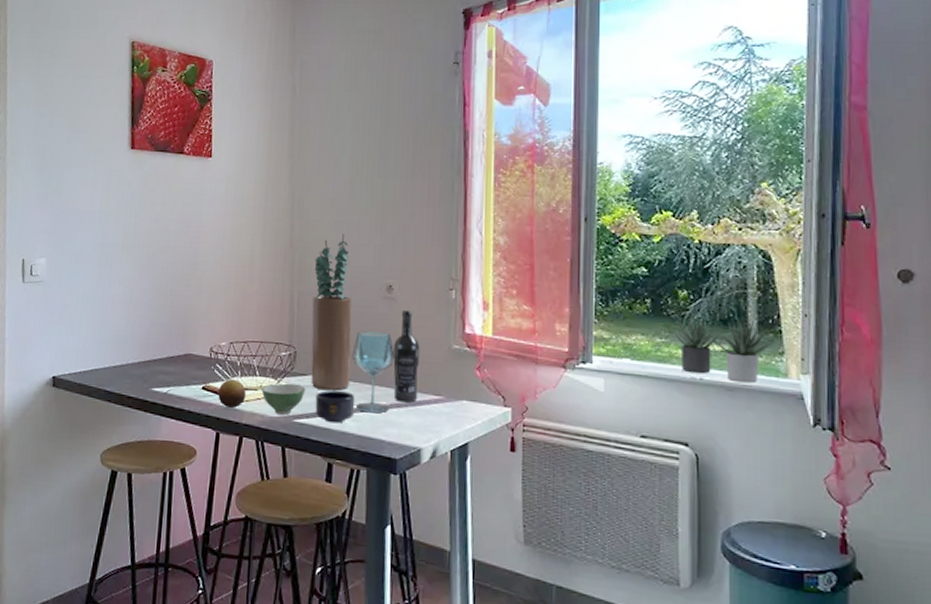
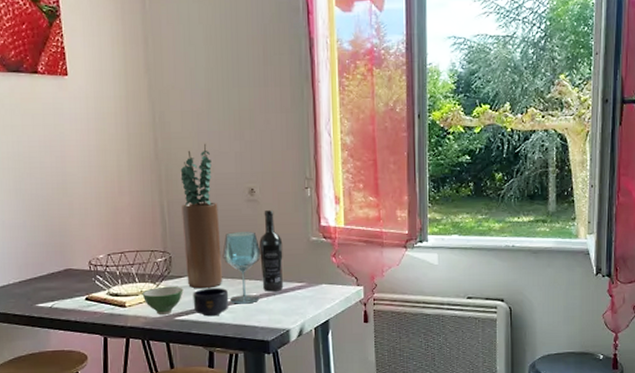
fruit: present [218,379,246,409] -> none [101,288,128,315]
succulent plant: present [670,316,775,384] -> none [489,191,569,246]

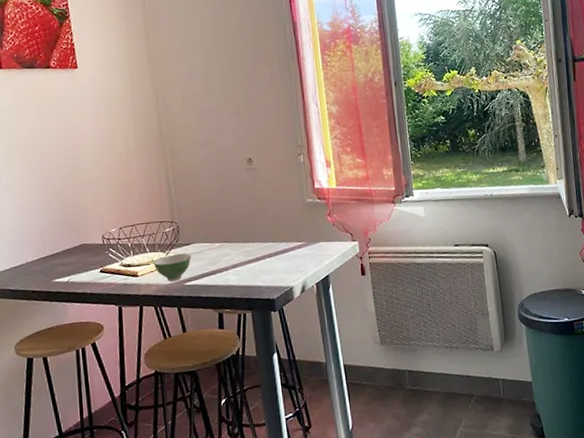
vase: present [180,143,223,289] -> none [183,120,228,255]
mug: present [193,287,229,317] -> none [200,252,235,280]
wine glass: present [222,232,261,304] -> none [226,198,263,267]
wine bottle: present [258,209,284,292] -> none [259,176,285,253]

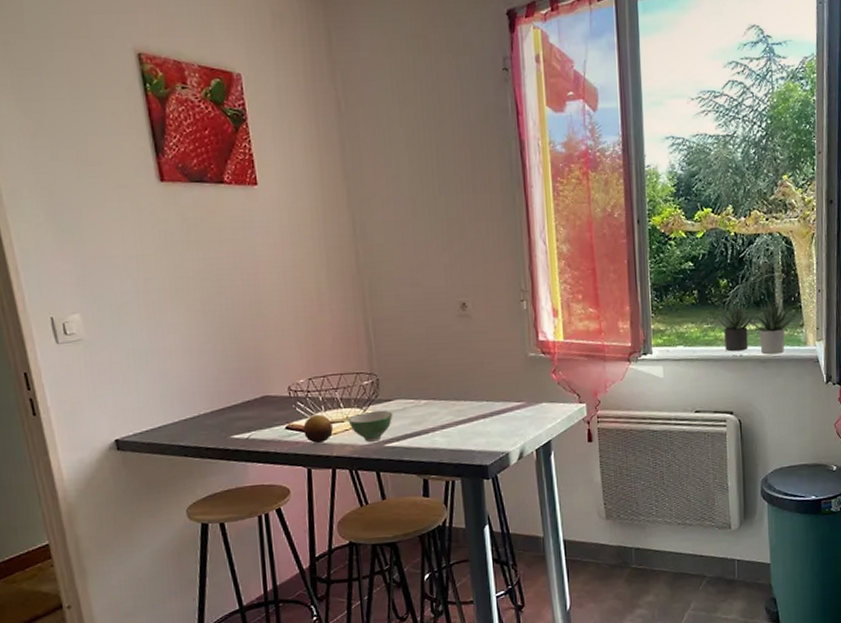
fruit: none [115,258,140,285] -> present [303,414,333,444]
succulent plant: none [466,144,538,194] -> present [715,298,797,355]

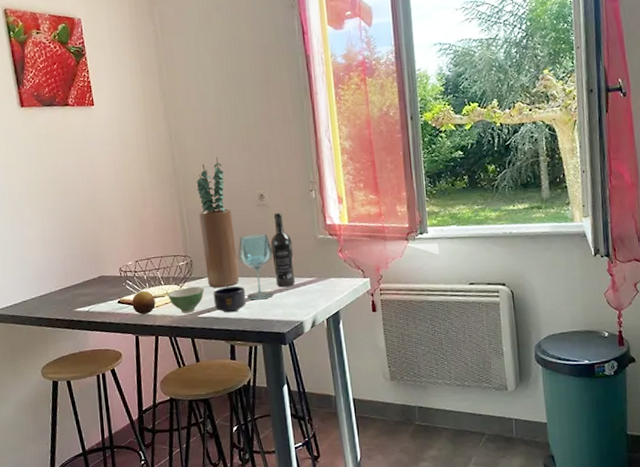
vase: none [385,255,436,413] -> present [196,156,240,288]
mug: none [403,410,444,442] -> present [213,286,247,313]
wine glass: none [434,349,476,428] -> present [238,233,274,300]
wine bottle: none [472,324,502,413] -> present [270,212,296,287]
succulent plant: present [715,298,797,355] -> none [484,180,563,232]

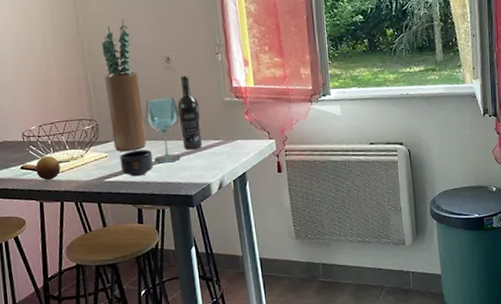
bowl: present [167,287,205,313] -> none [73,151,111,178]

